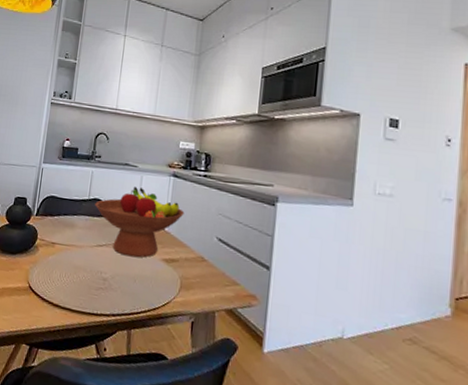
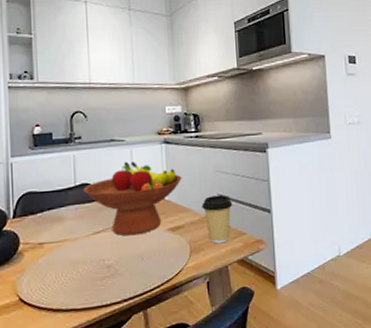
coffee cup: none [198,237,231,288] -> present [202,195,233,244]

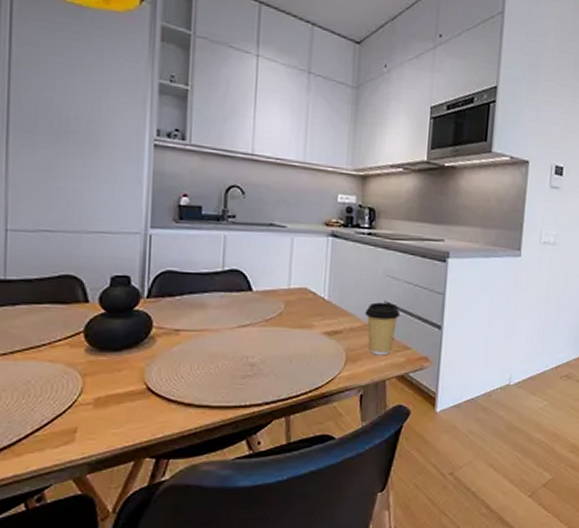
fruit bowl: present [83,162,182,236] -> none [232,252,347,335]

